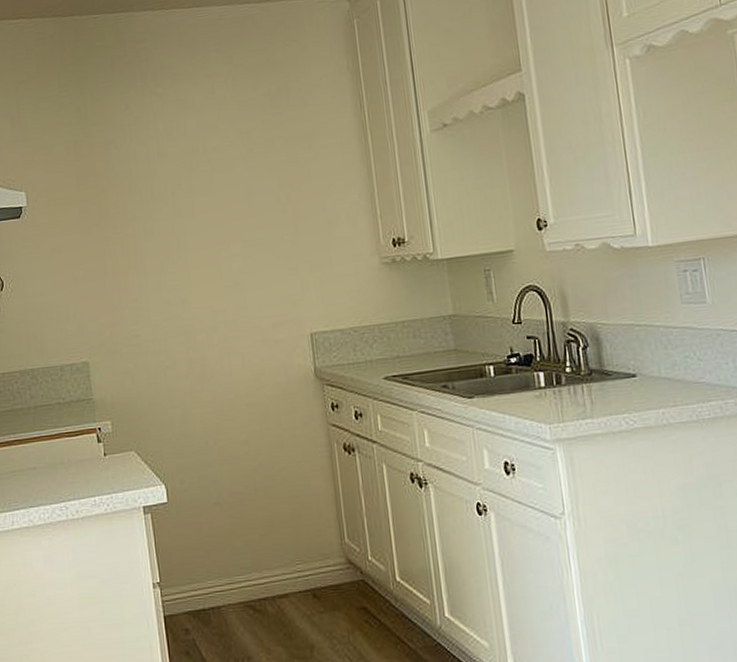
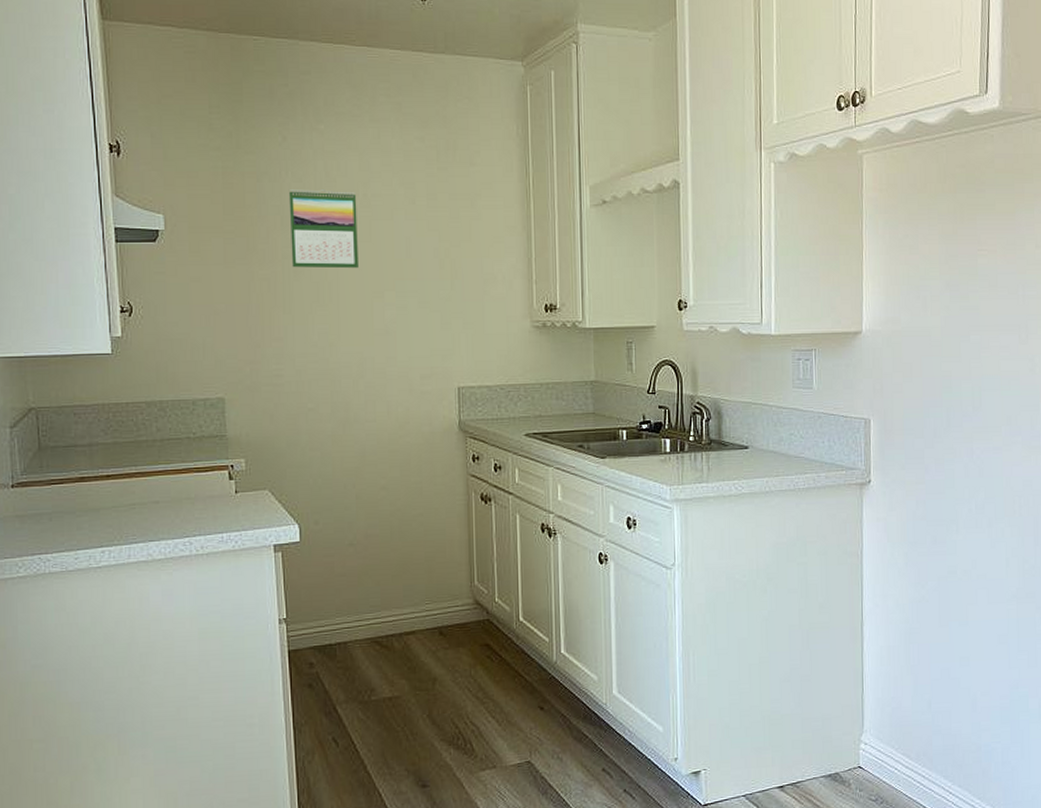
calendar: none [134,148,204,229] -> present [288,189,358,269]

